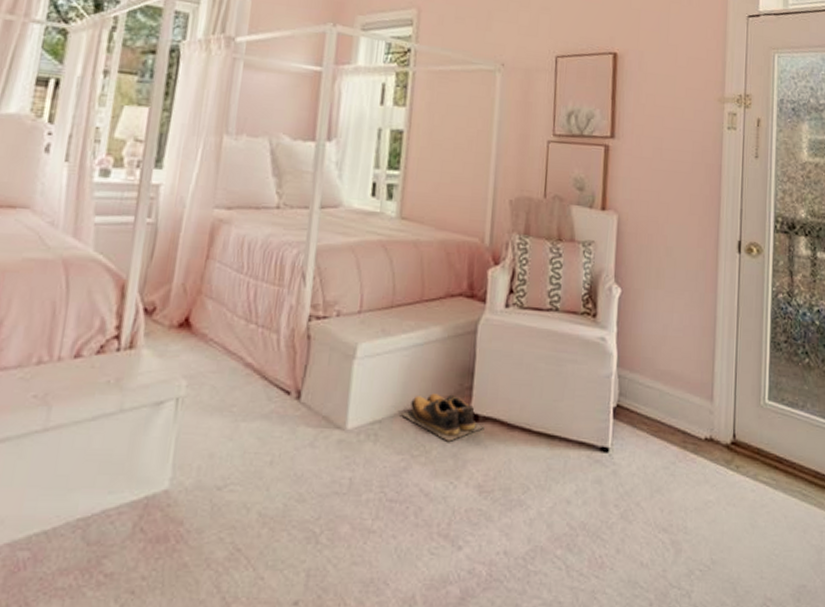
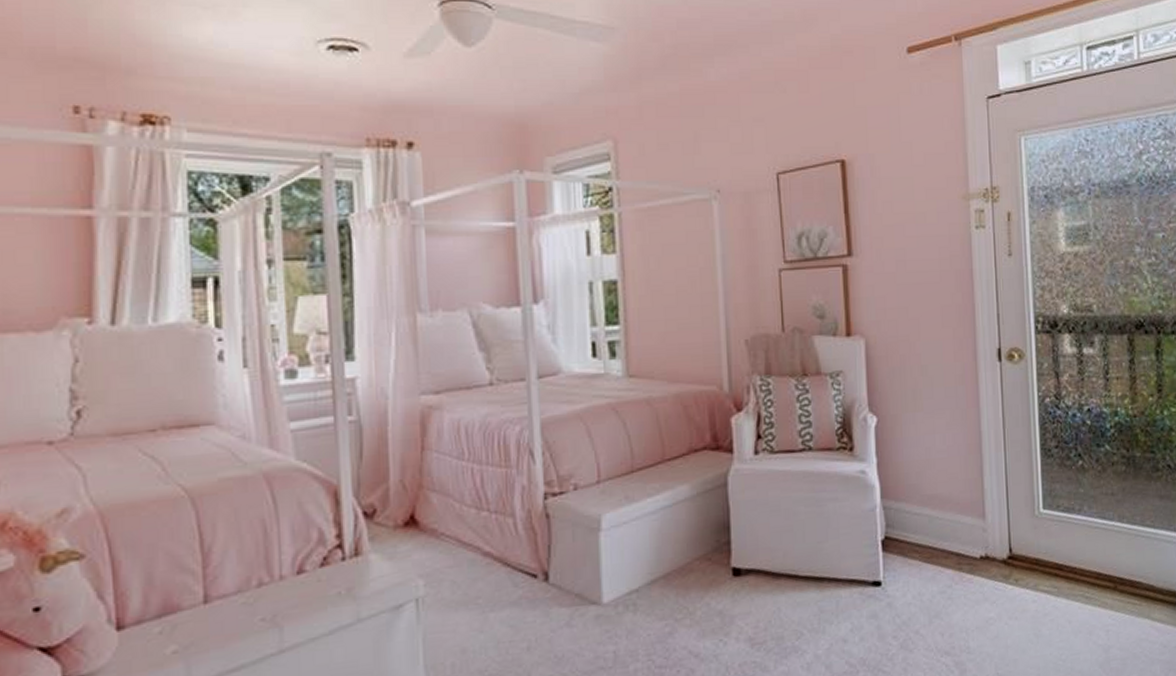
shoes: present [401,393,483,442] -> none [658,552,747,600]

